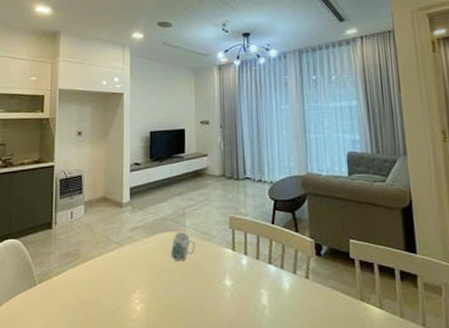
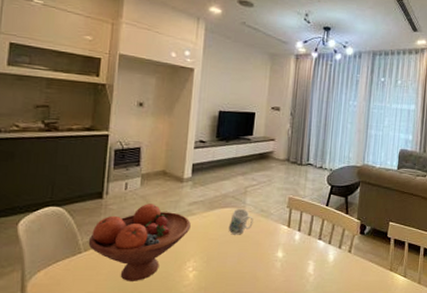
fruit bowl: none [42,231,133,315] -> present [88,204,191,281]

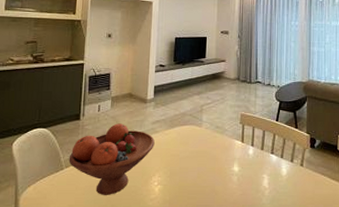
mug: present [228,208,253,235] -> none [188,125,210,151]

